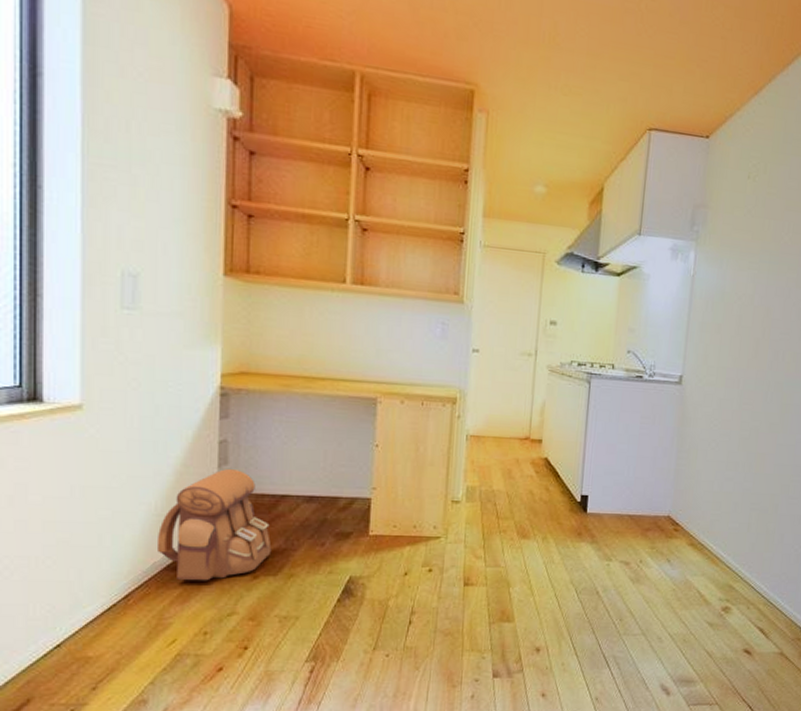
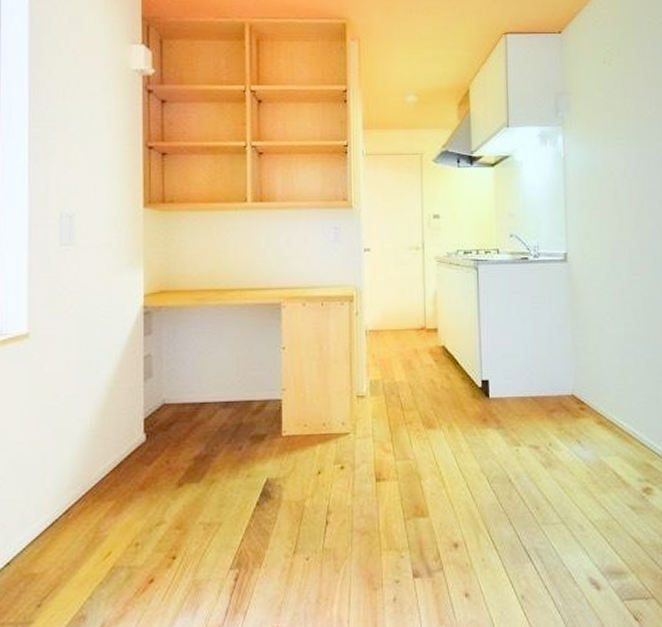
backpack: present [156,469,272,581] -> none [92,382,194,493]

